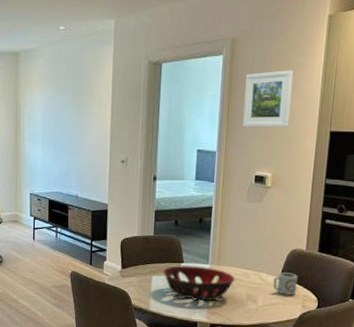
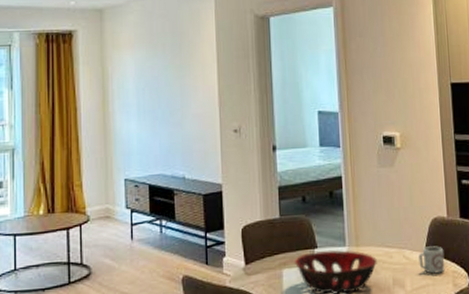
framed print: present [243,70,294,128] -> none [360,21,410,83]

